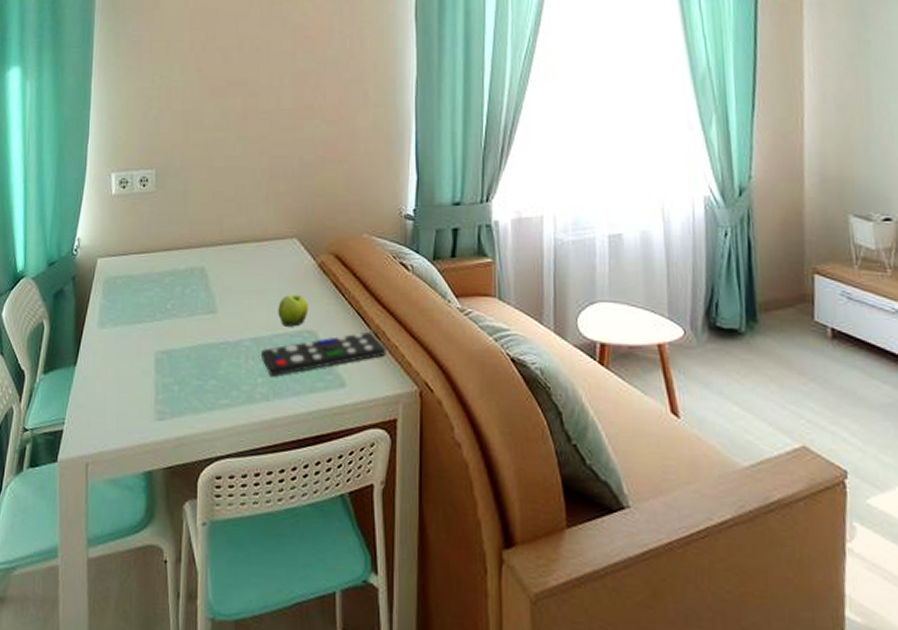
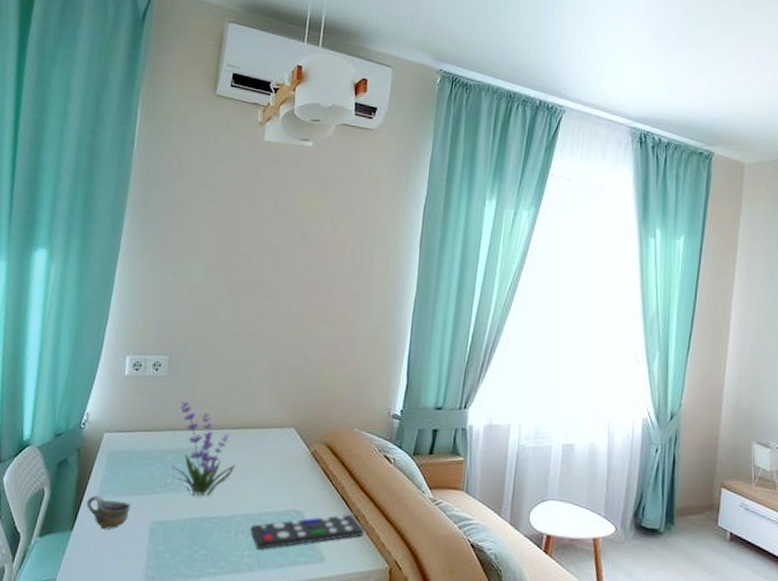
cup: none [87,326,134,362] -> present [86,495,132,529]
plant: none [170,218,238,322] -> present [171,401,236,498]
fruit: present [278,294,309,327] -> none [270,477,299,506]

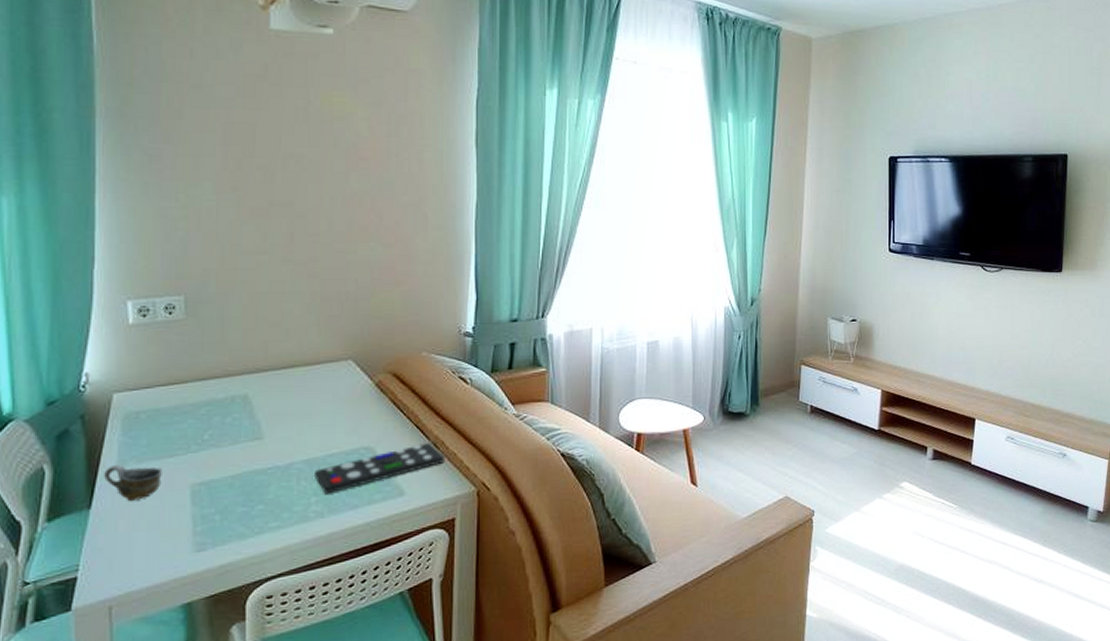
plant: present [171,401,236,498] -> none [206,346,288,449]

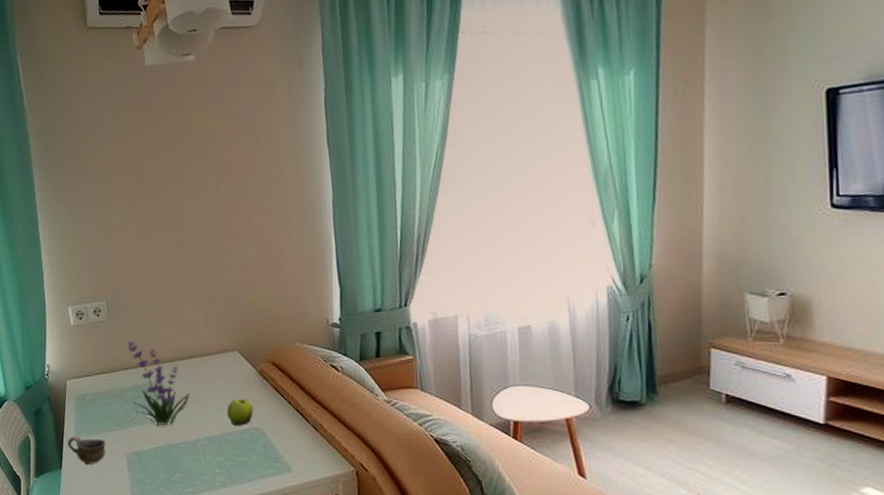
plant: none [206,346,288,449] -> present [126,341,191,427]
remote control: present [315,442,445,494] -> none [216,425,325,467]
fruit: none [332,413,366,446] -> present [227,398,254,426]

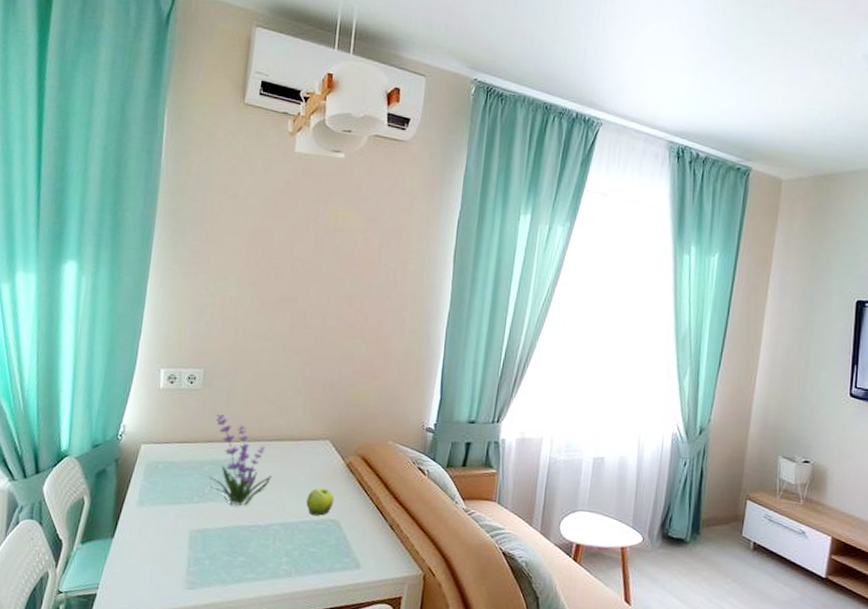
cup: present [67,436,107,464] -> none [126,504,171,537]

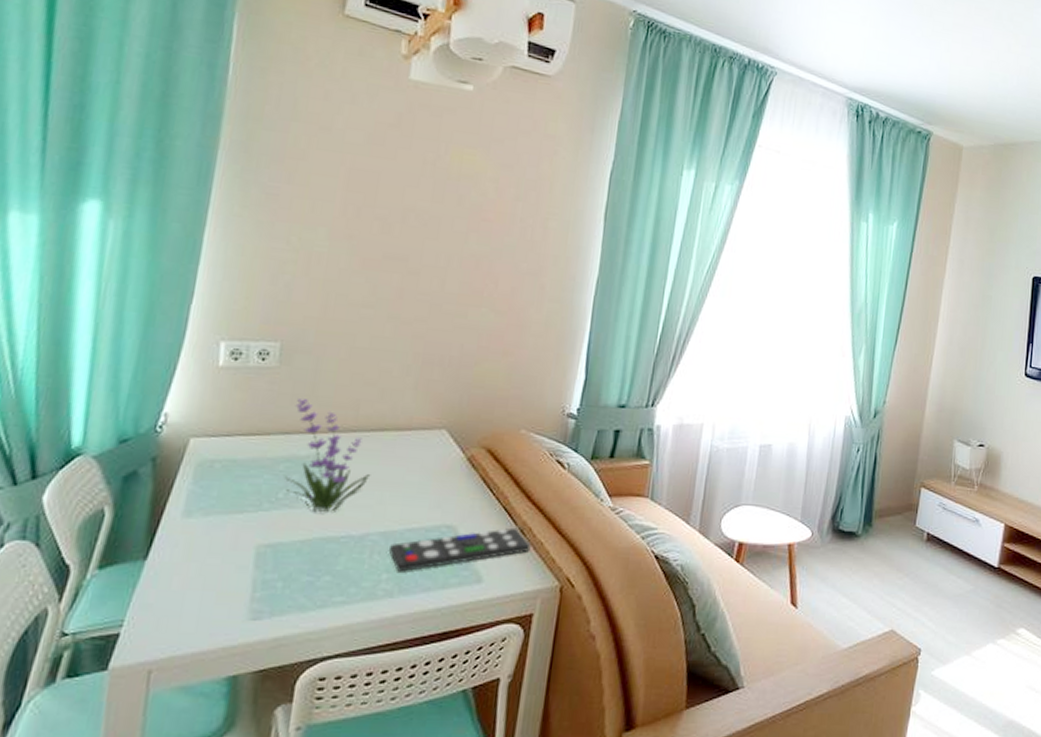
remote control: none [288,523,399,557] -> present [389,527,531,572]
fruit: present [306,487,335,516] -> none [414,487,451,521]

